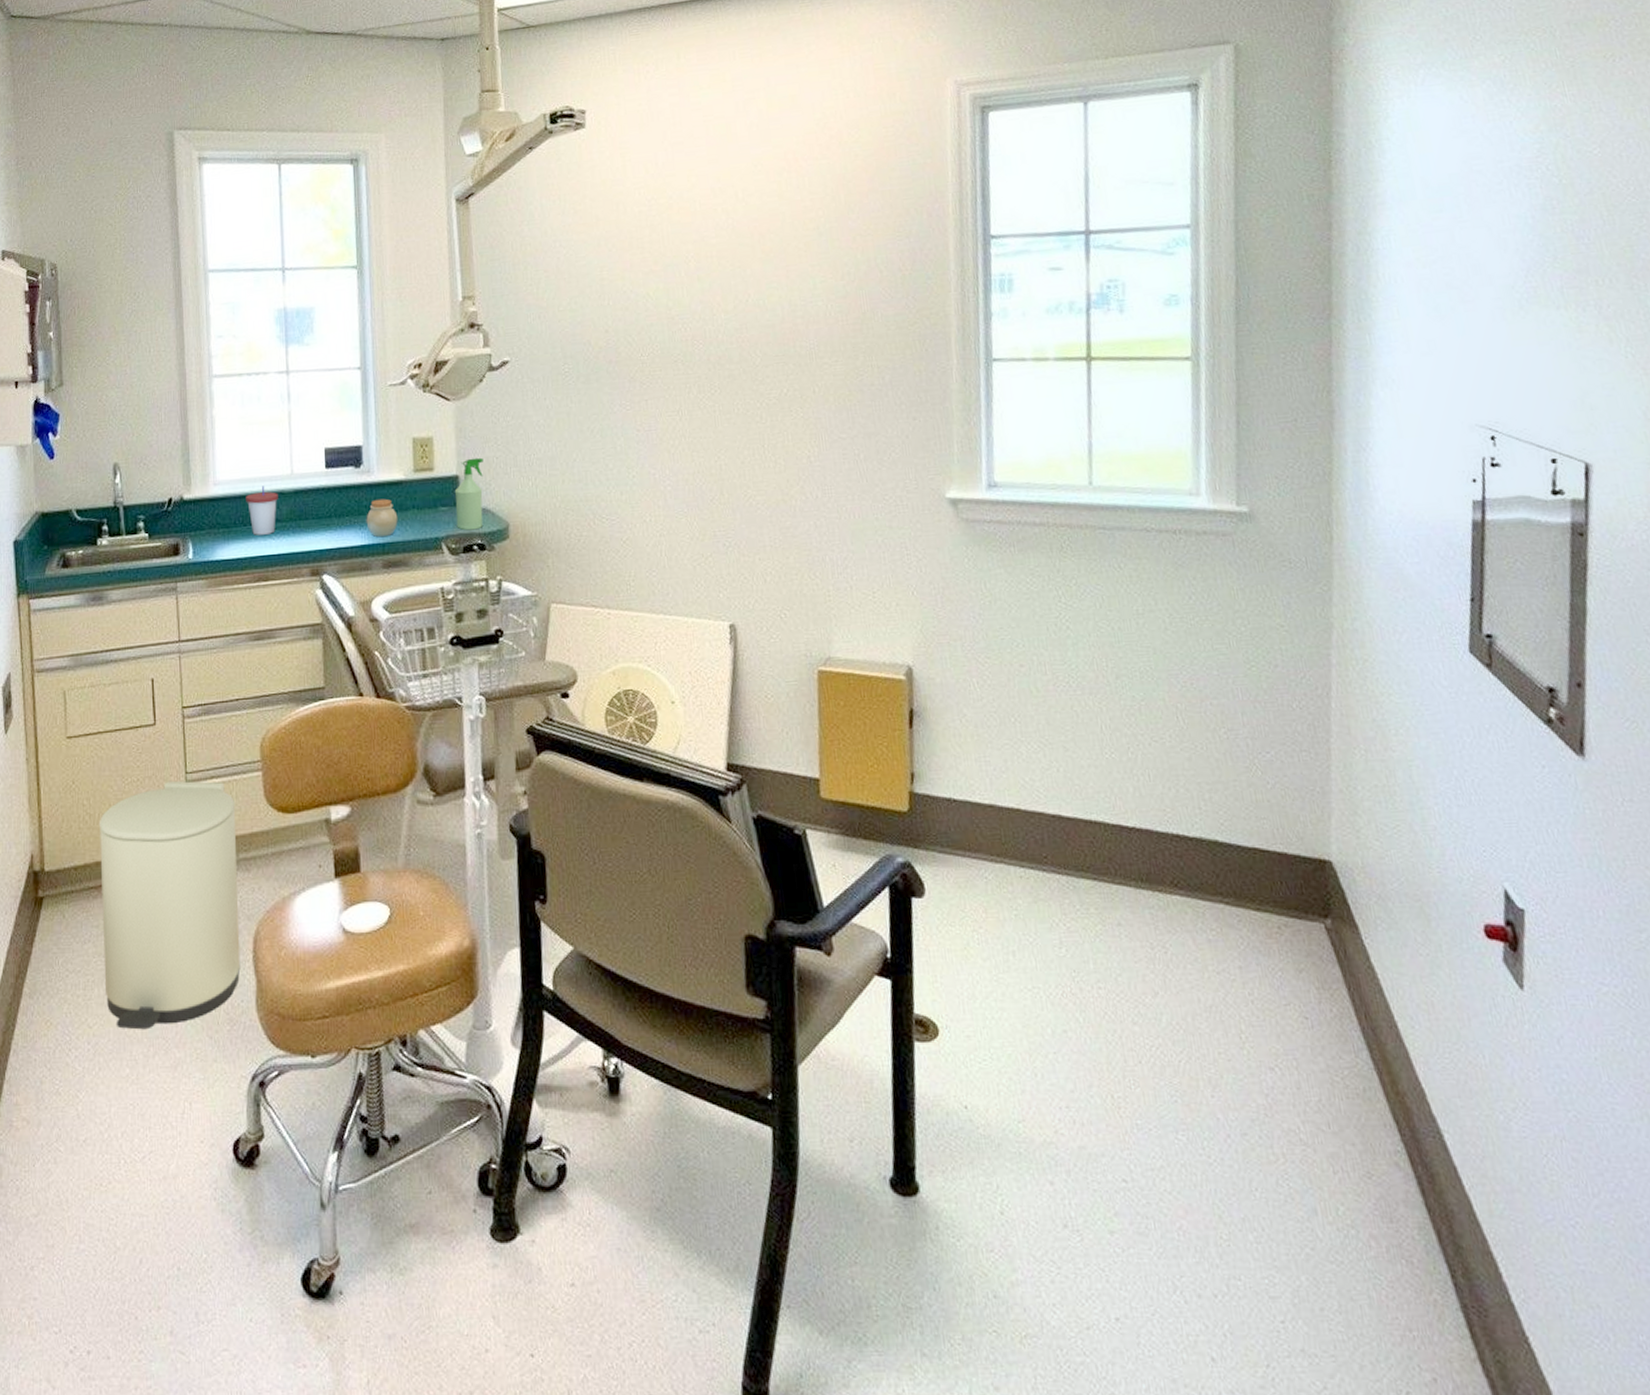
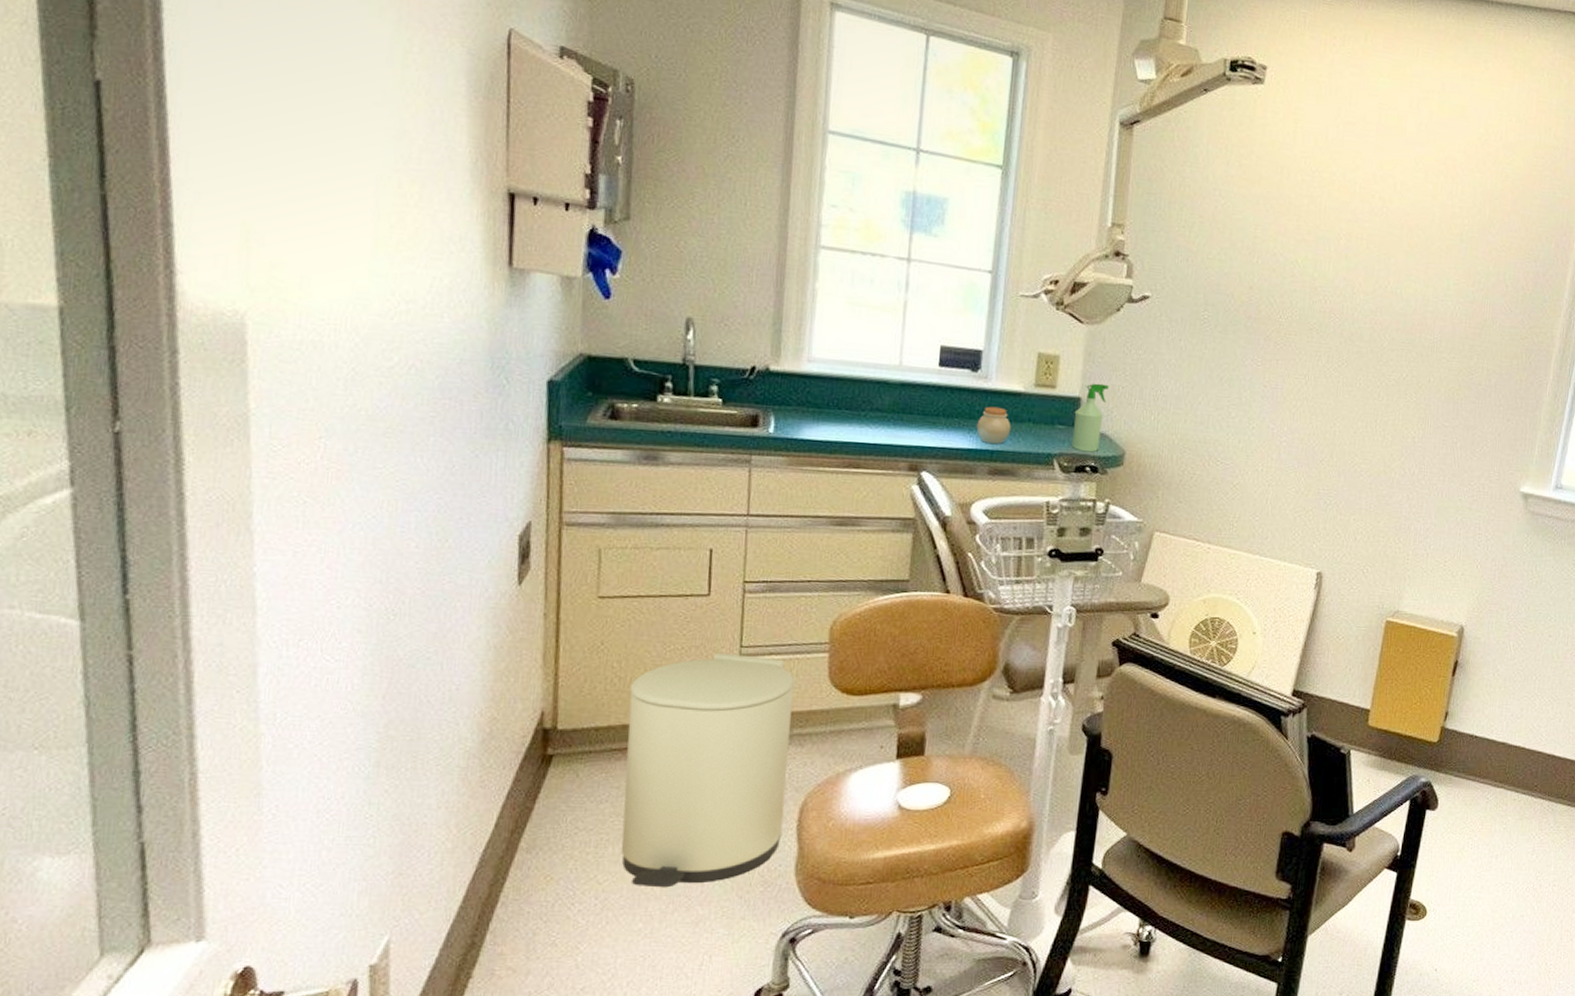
cup: present [246,486,278,535] -> none [843,372,882,422]

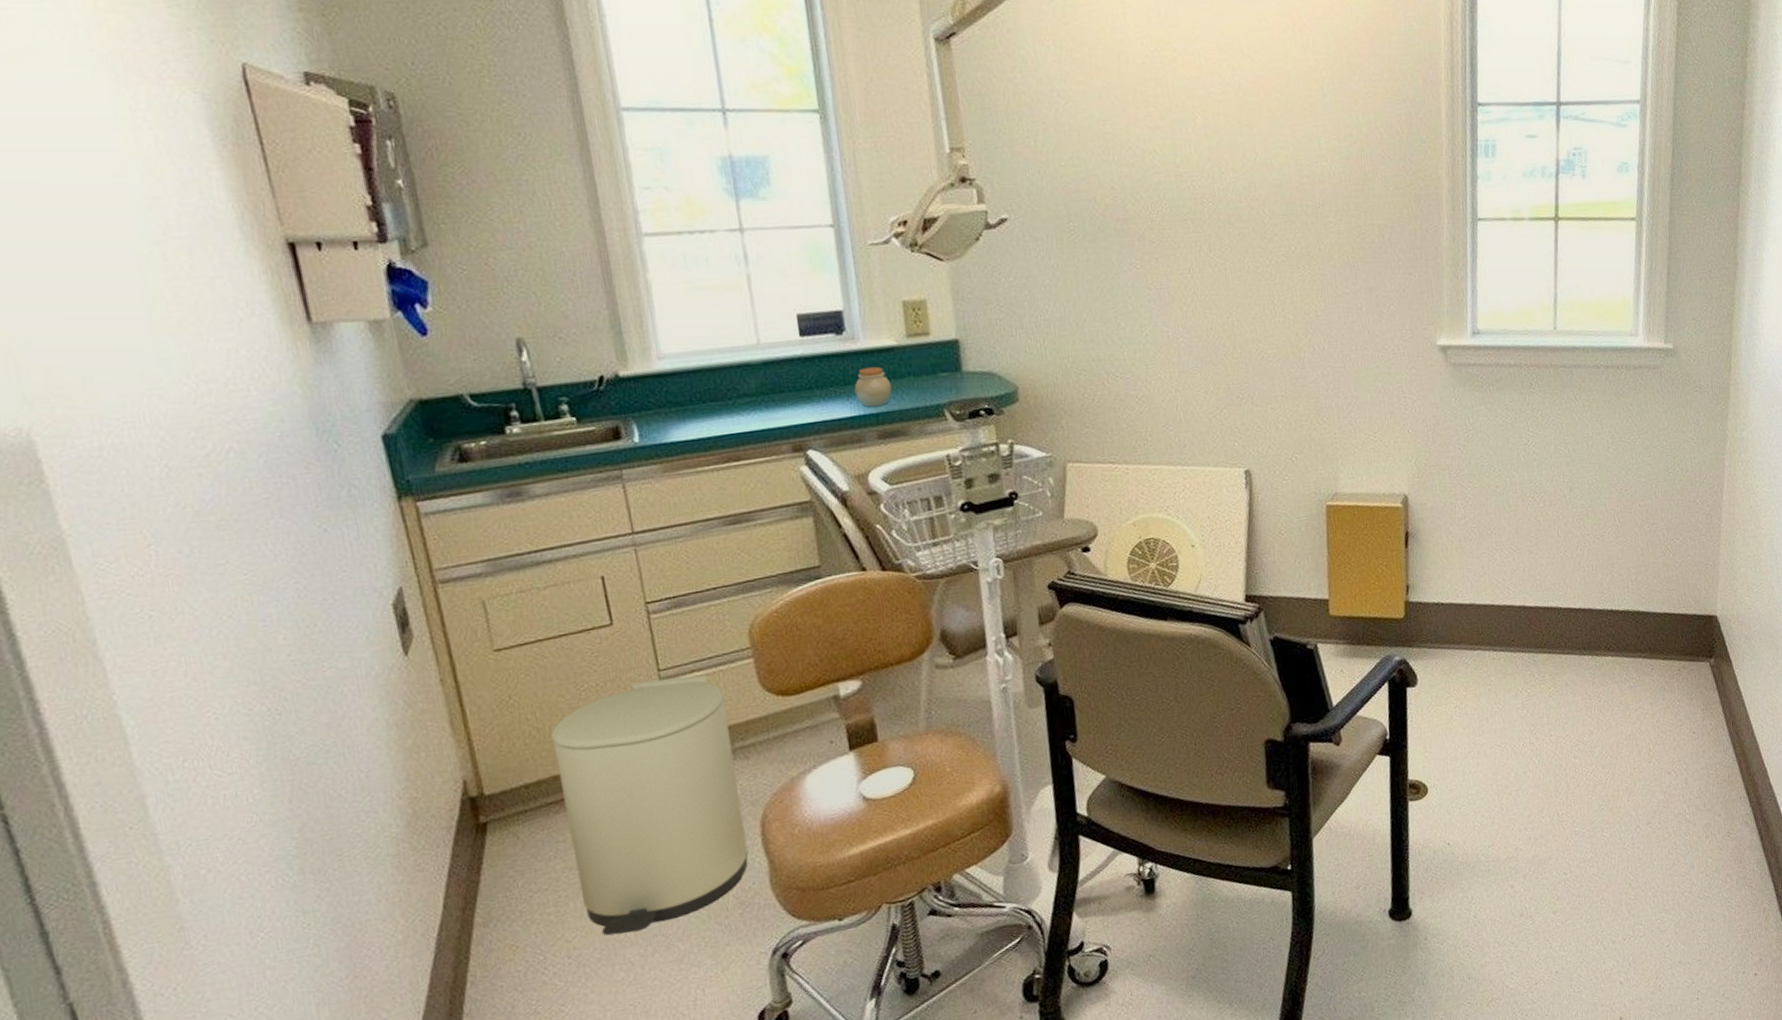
spray bottle: present [1071,383,1109,453] -> none [954,320,989,396]

